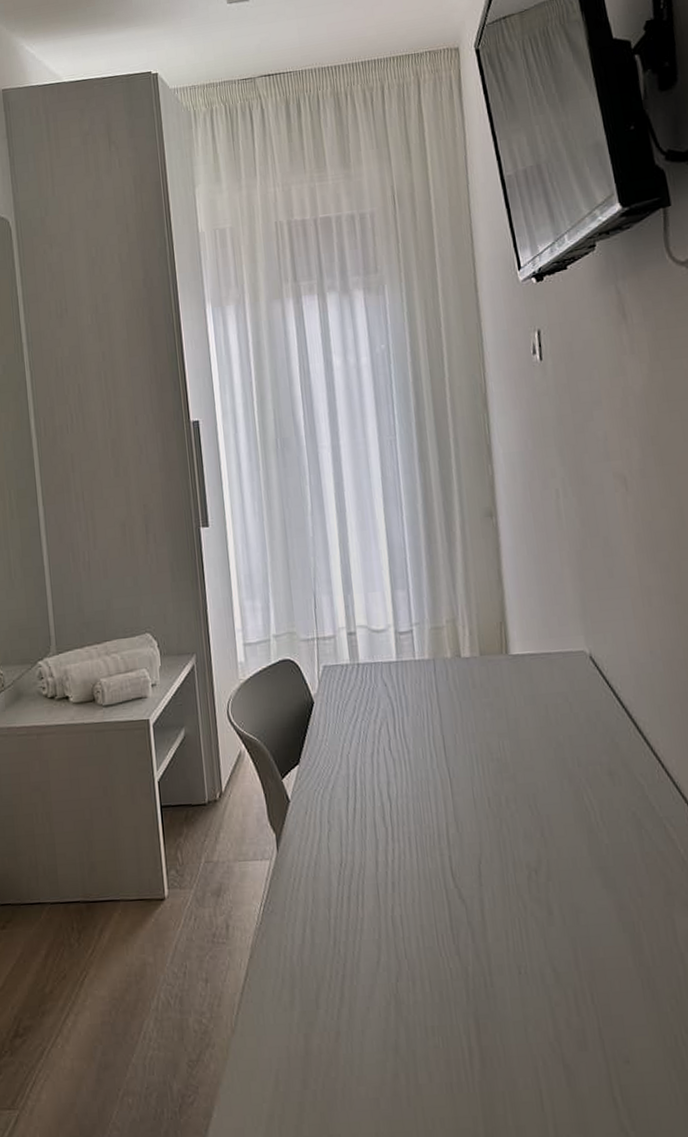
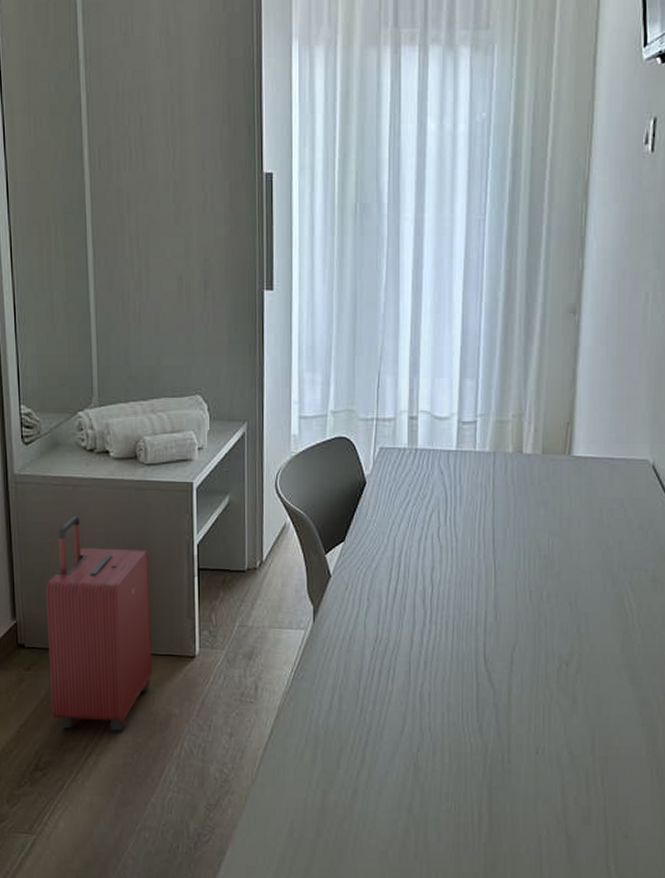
suitcase: none [16,764,124,989] -> present [45,516,153,731]

